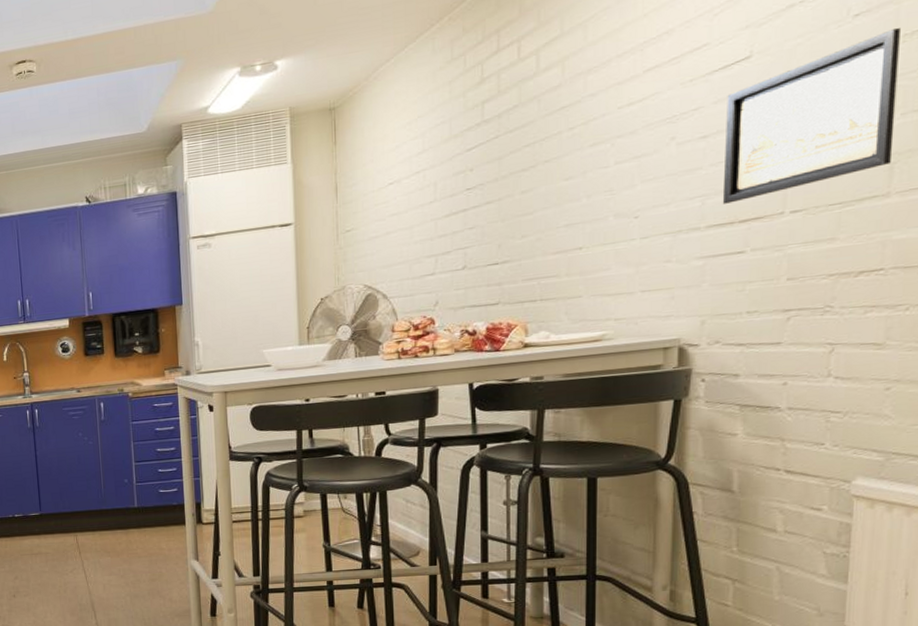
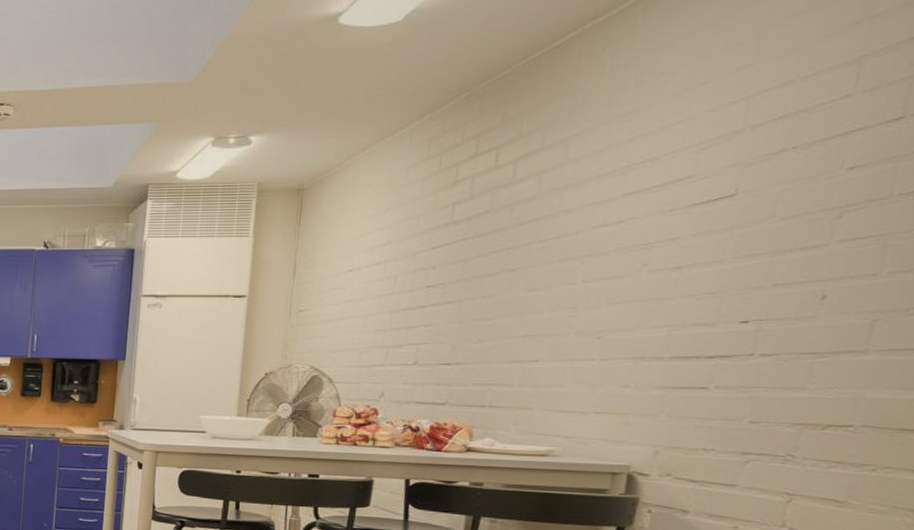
wall art: present [722,28,900,204] -> none [689,187,896,338]

